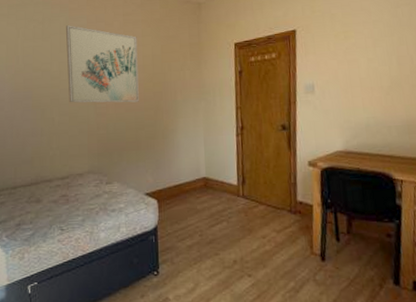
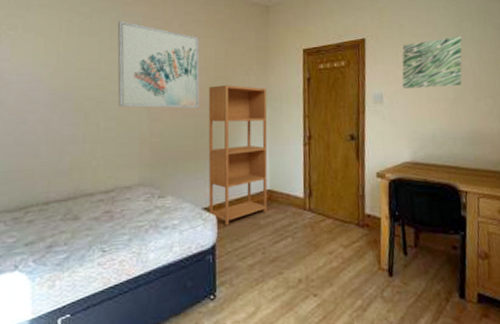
bookcase: none [147,80,204,210] -> present [208,85,268,226]
wall art: none [334,22,399,78] -> present [402,36,463,89]

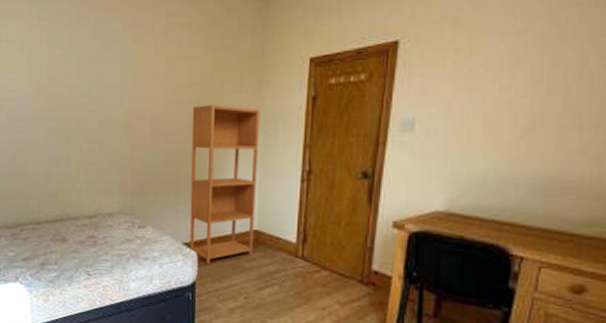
wall art: present [117,21,199,108] -> none [96,28,183,132]
wall art: present [402,36,463,89] -> none [447,33,557,112]

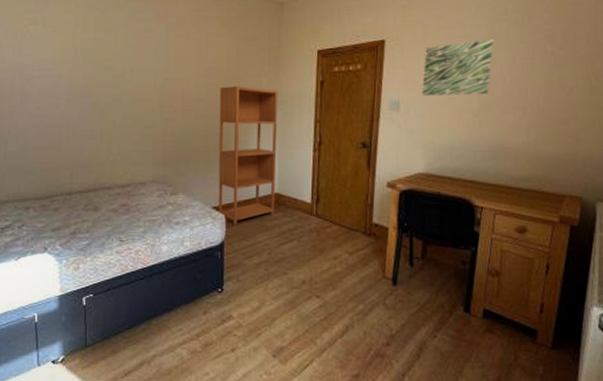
wall art: none [447,33,557,112] -> present [422,39,494,96]

